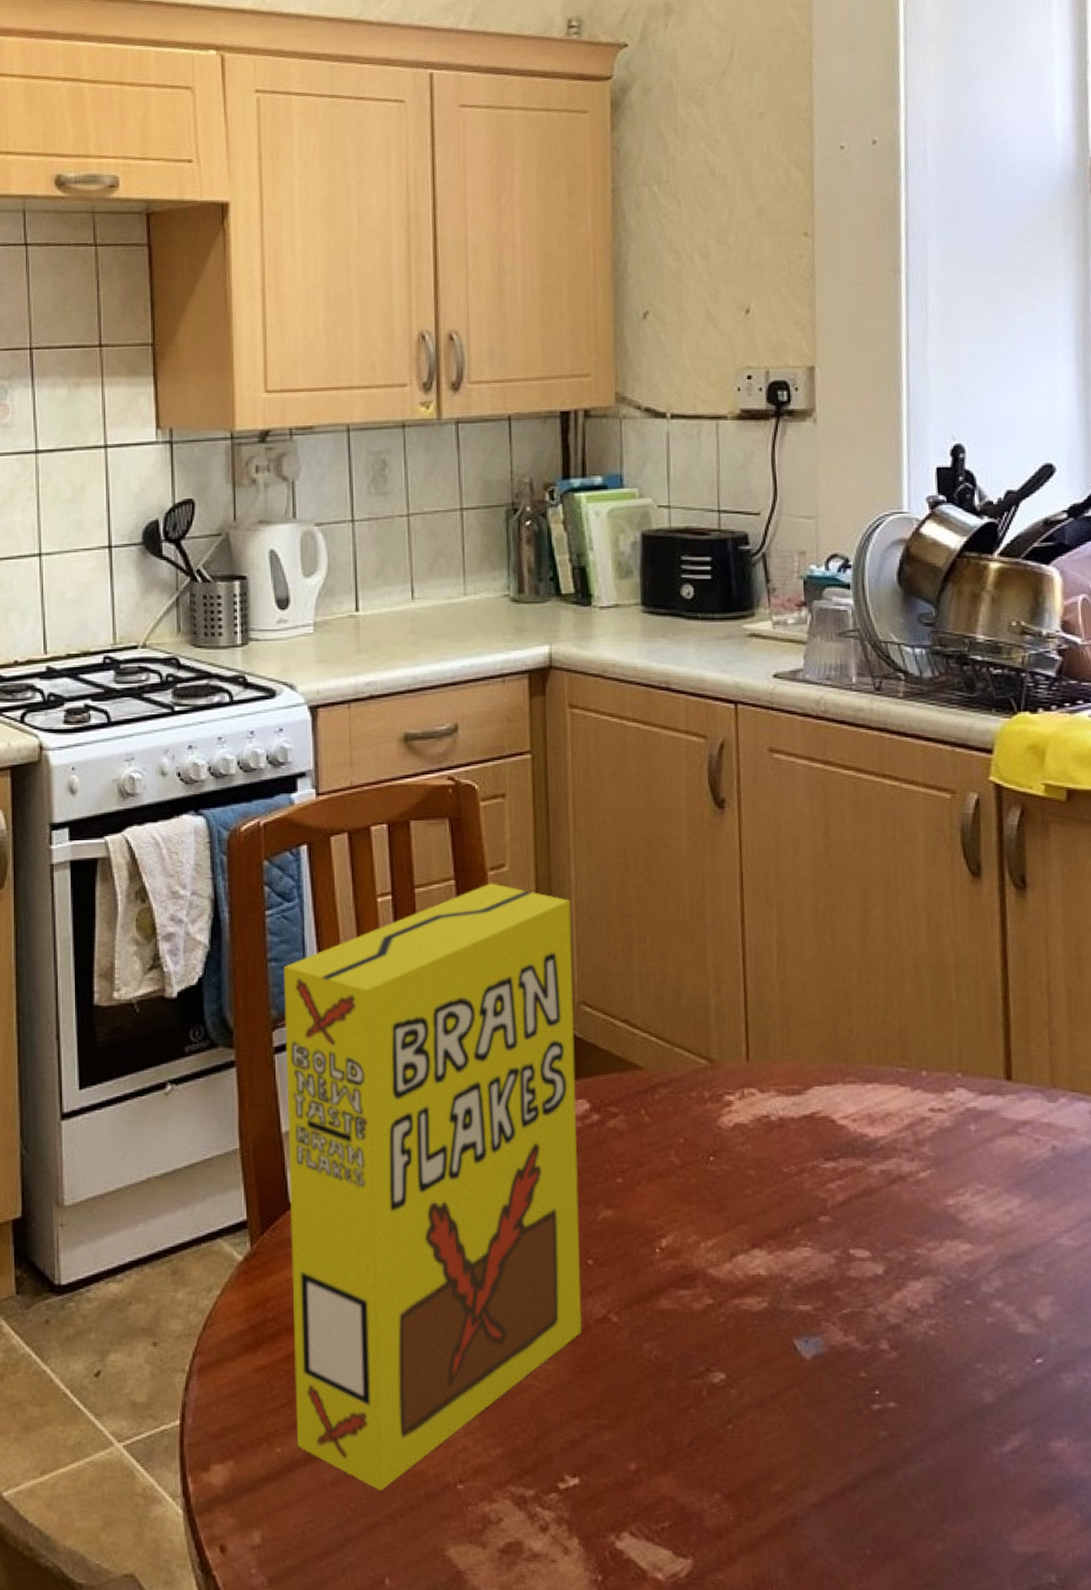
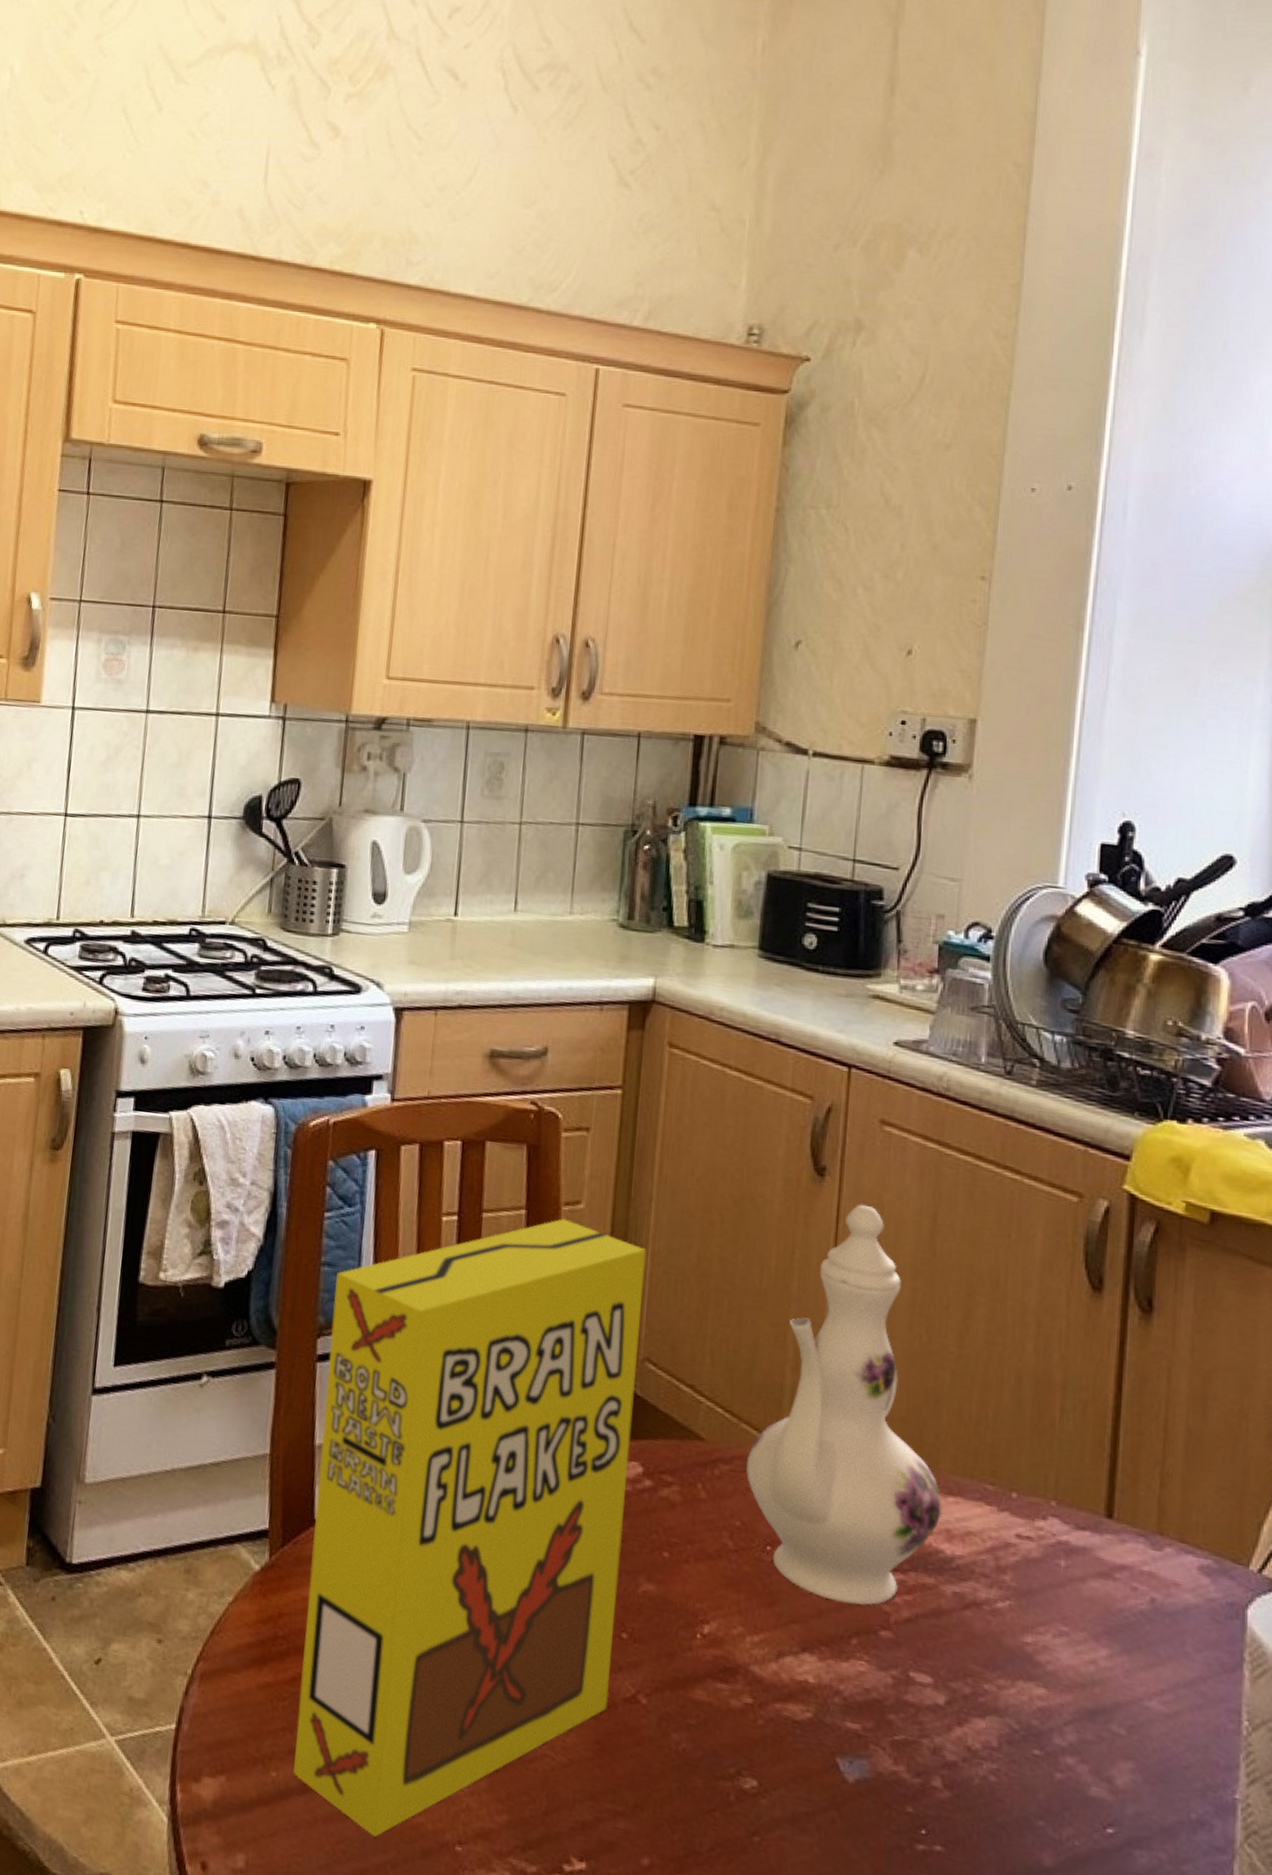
ewer: none [682,828,863,1197] -> present [745,1204,943,1605]

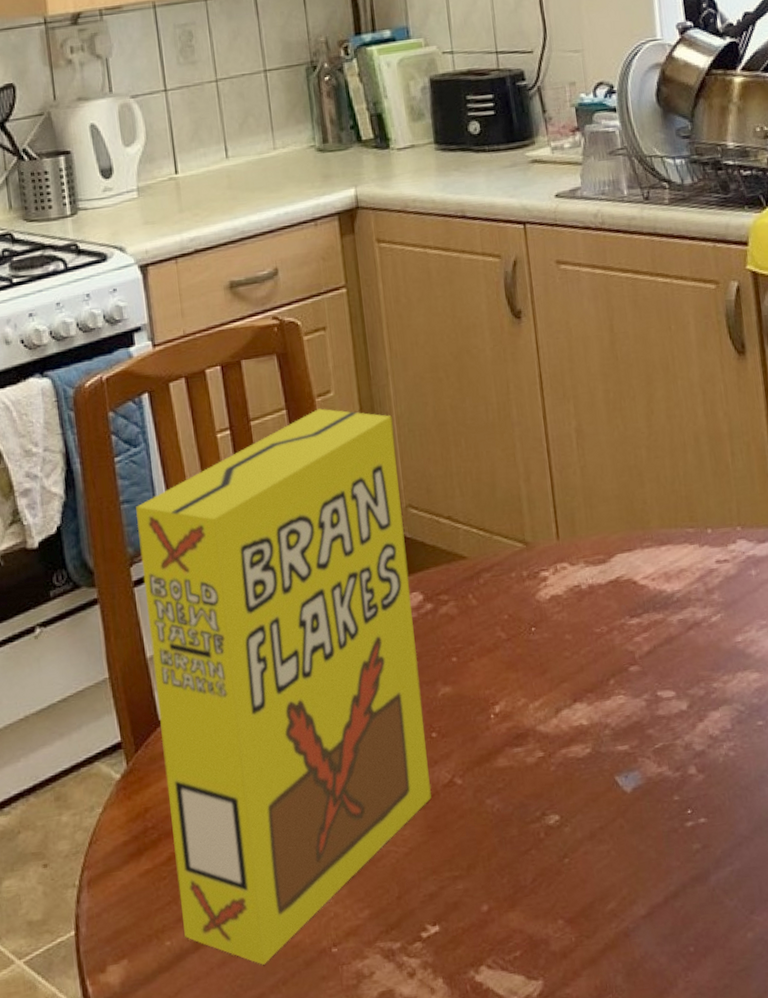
ewer: present [745,1204,943,1605] -> none [503,333,659,655]

